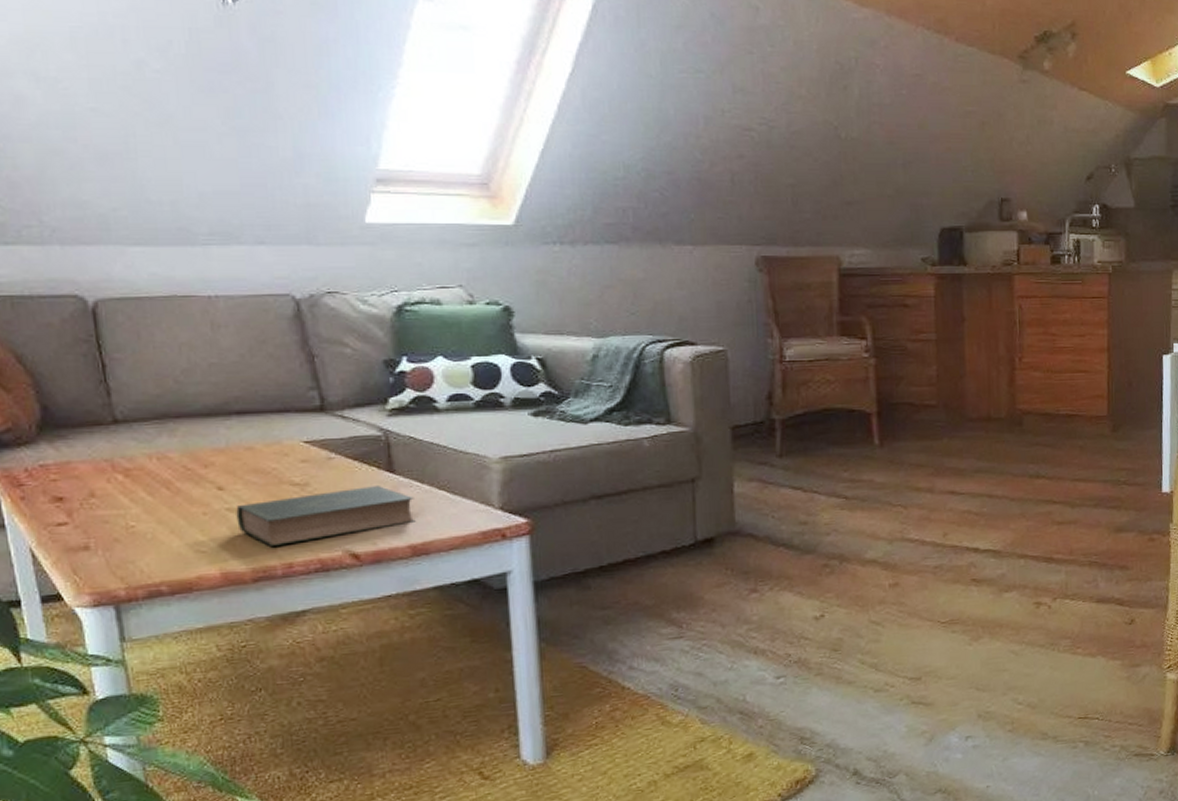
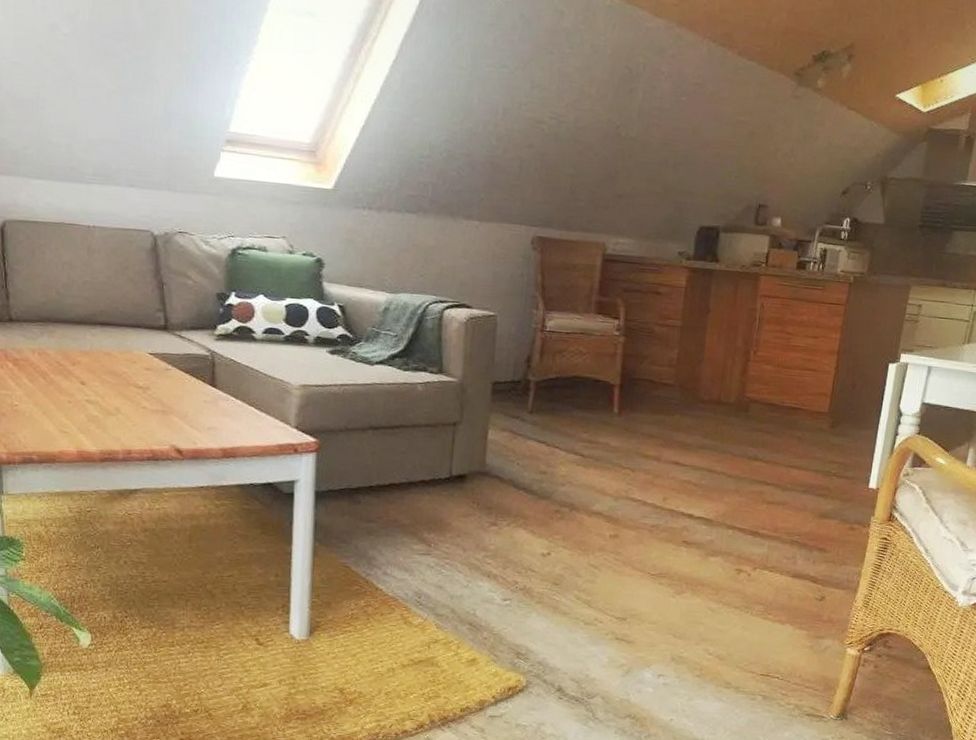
book: present [236,486,416,548] -> none [93,396,229,436]

